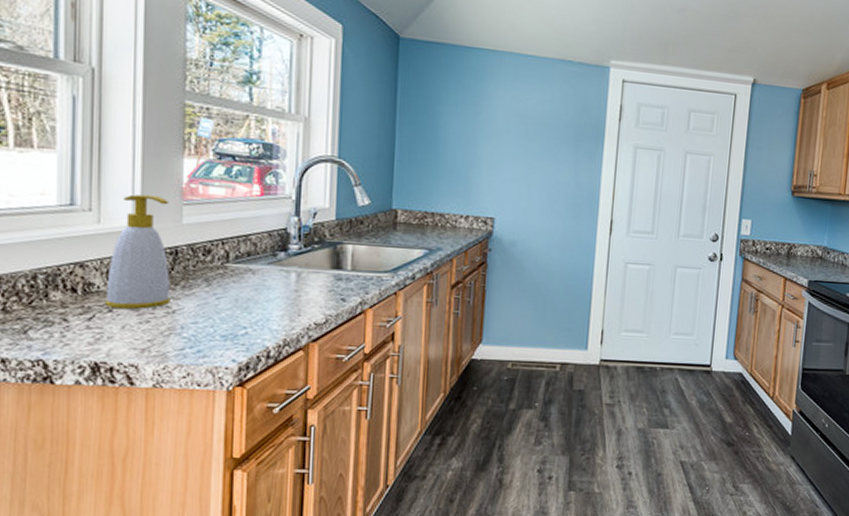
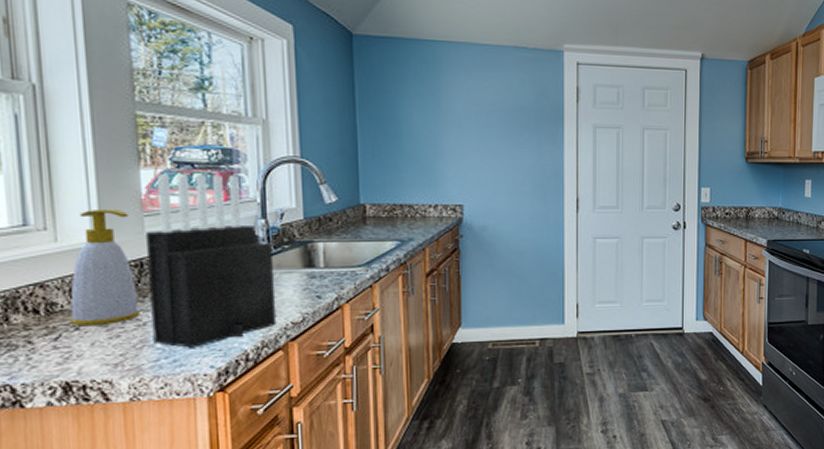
knife block: none [180,164,302,340] -> present [146,174,277,348]

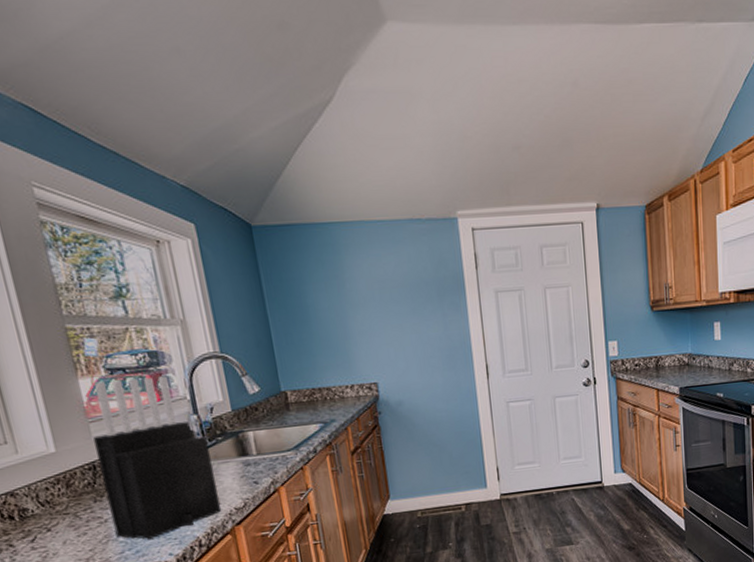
soap bottle: present [70,210,140,327] -> none [32,419,101,528]

